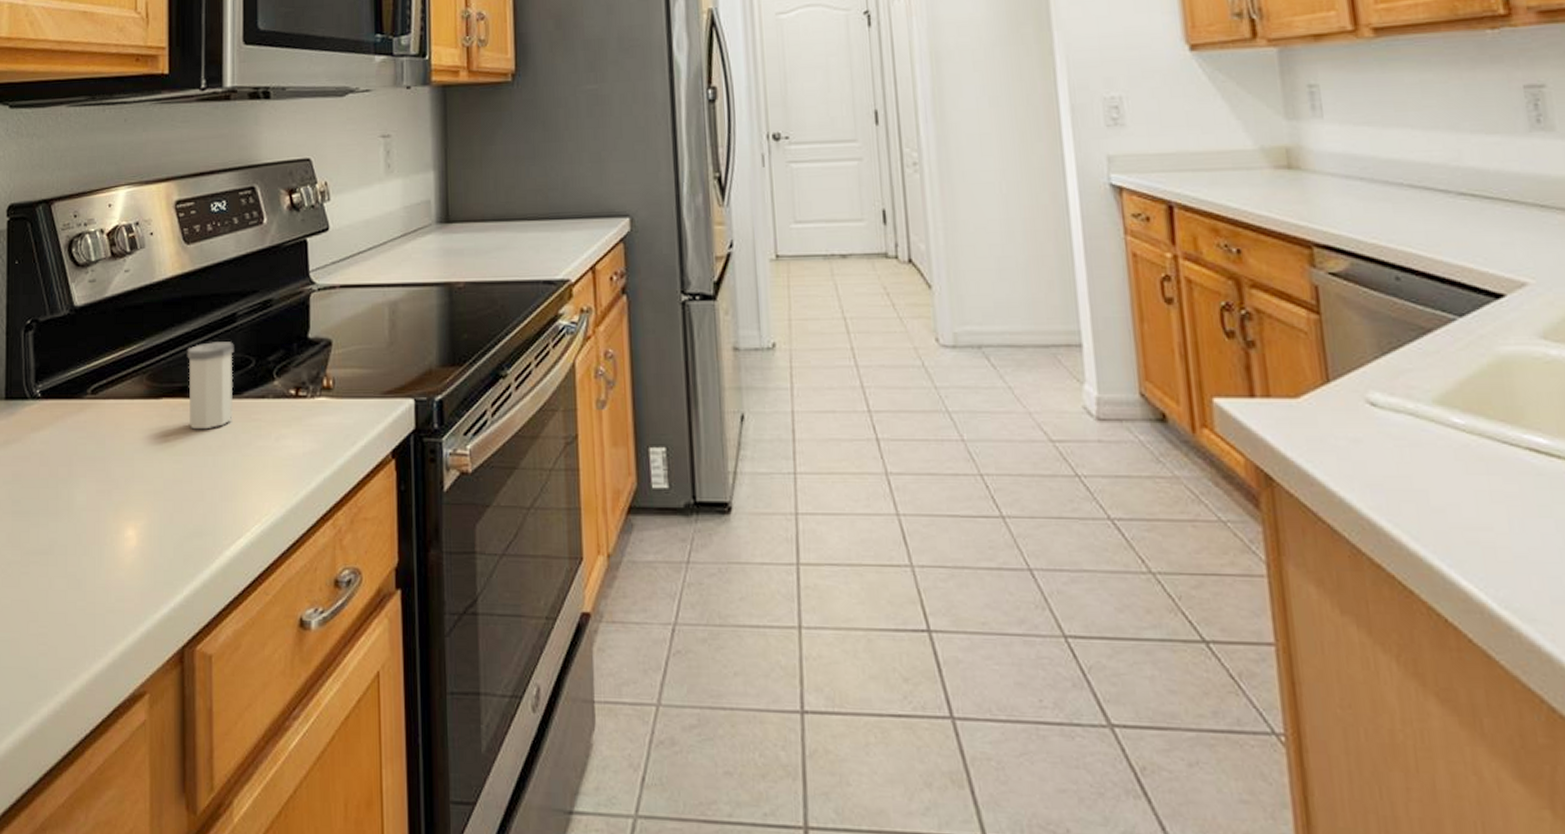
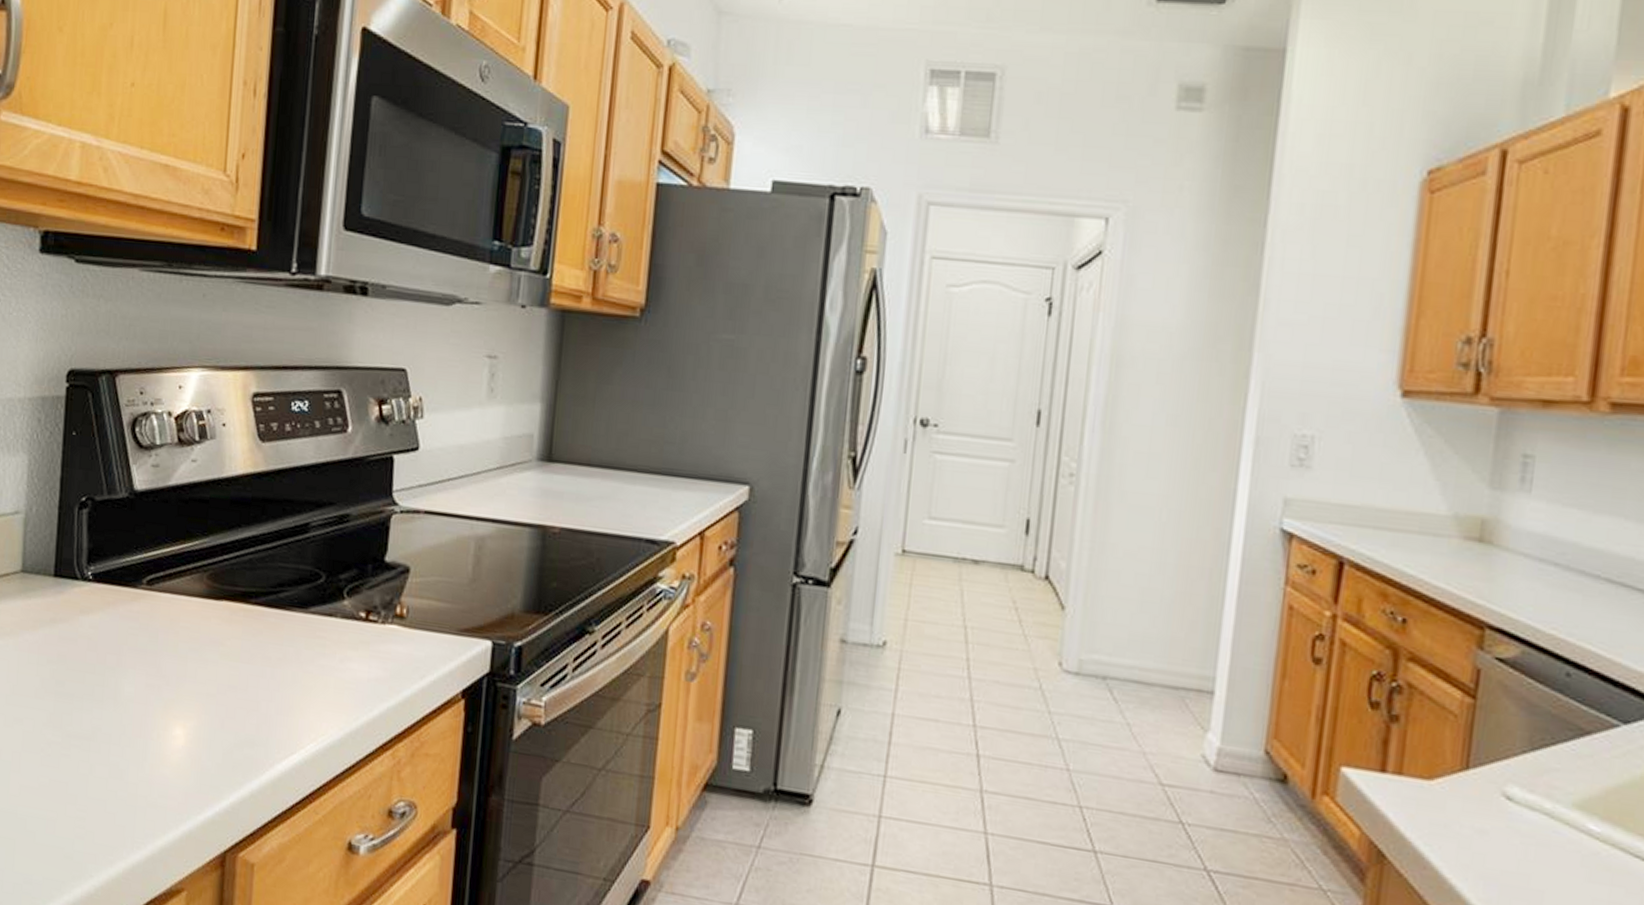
salt shaker: present [187,342,234,430] -> none [250,549,305,640]

